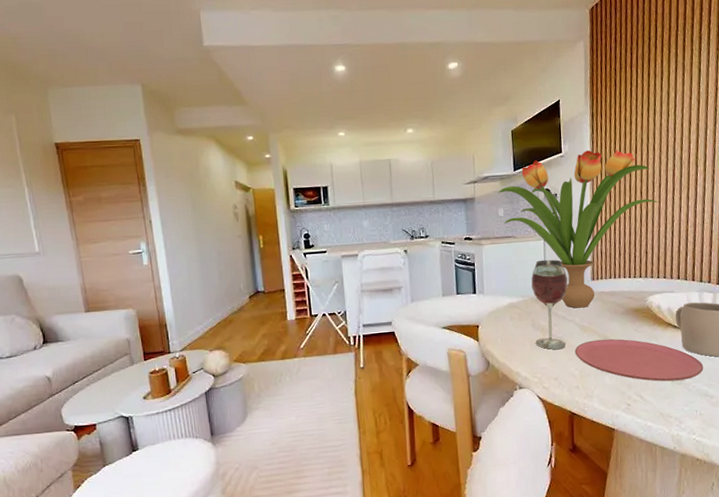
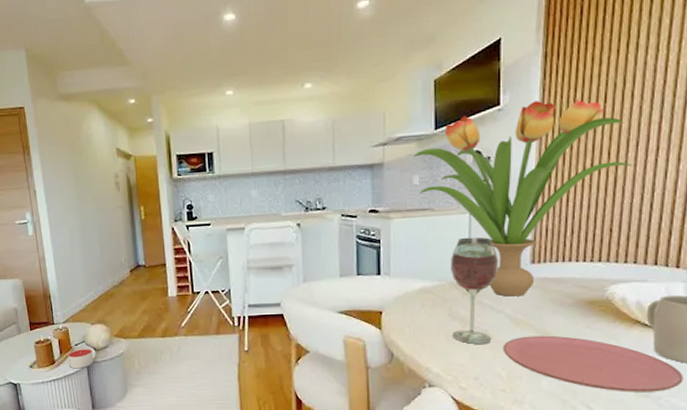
candle: none [184,374,212,397] -> present [67,348,94,369]

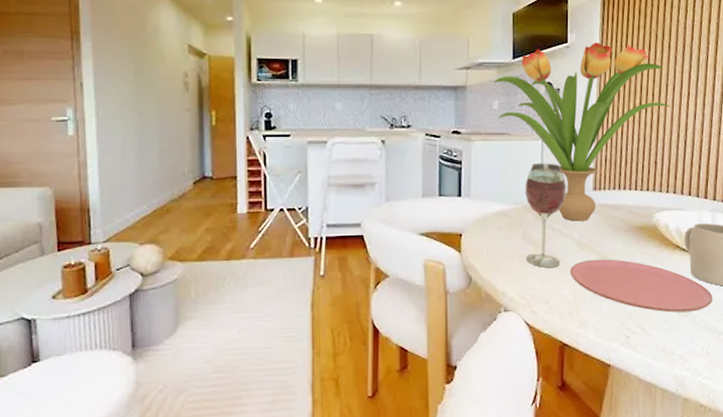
candle: present [67,348,94,369] -> none [105,273,139,299]

